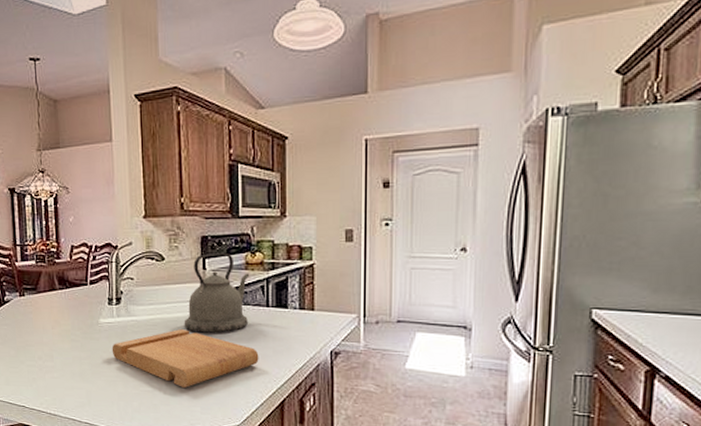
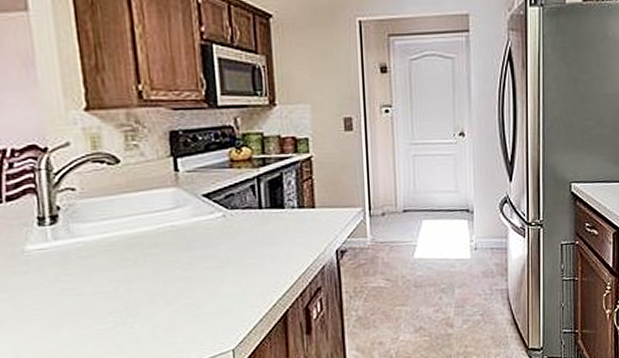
cutting board: present [112,329,259,388] -> none [48,246,254,317]
kettle: present [184,254,250,333] -> none [152,150,237,248]

